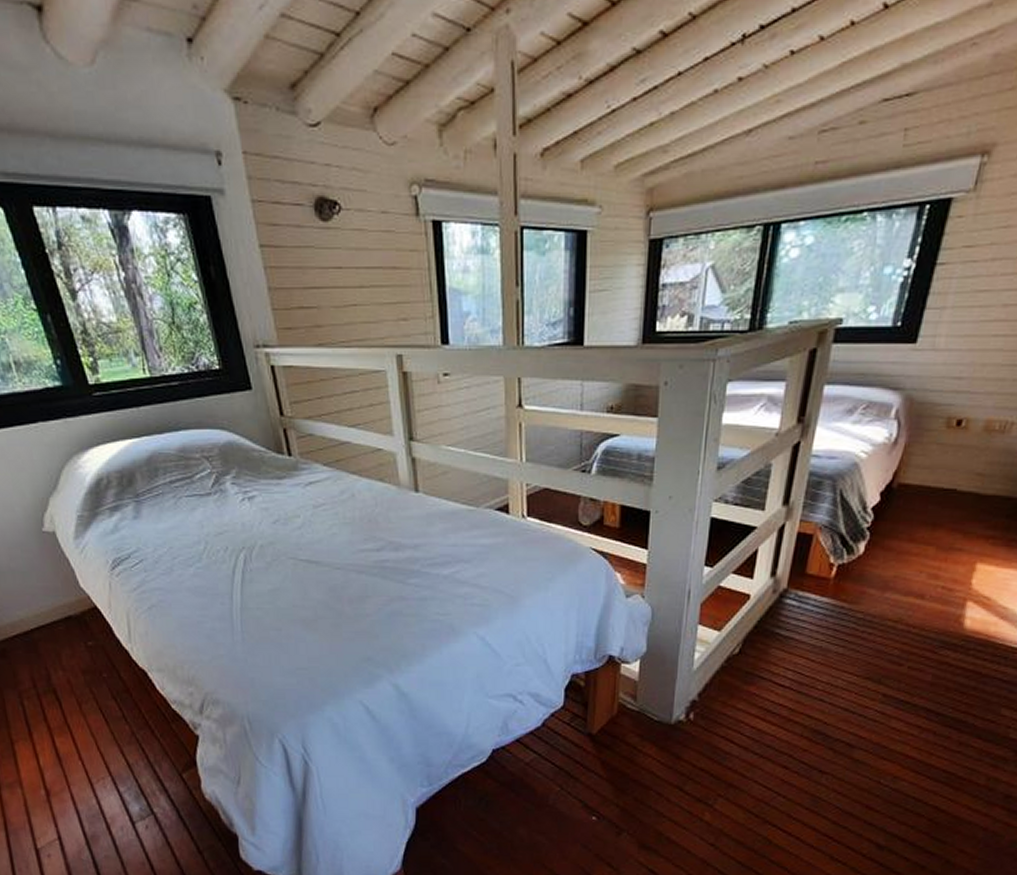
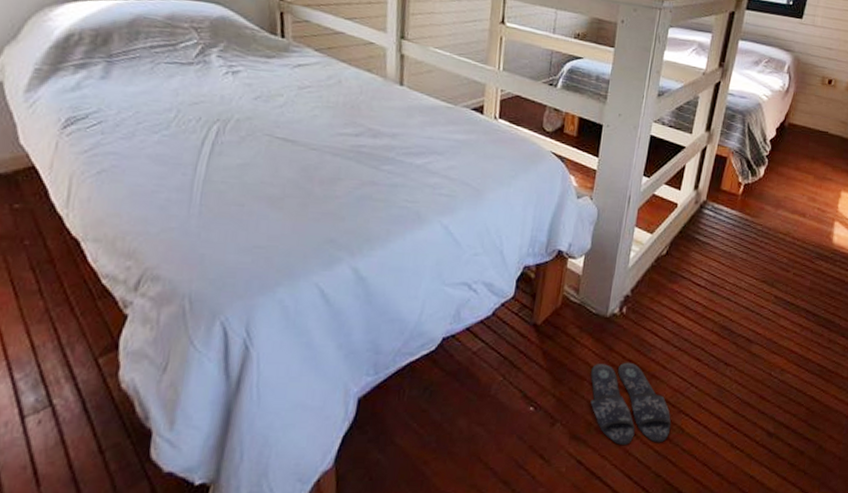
slippers: none [657,771,756,855] -> present [590,362,671,445]

